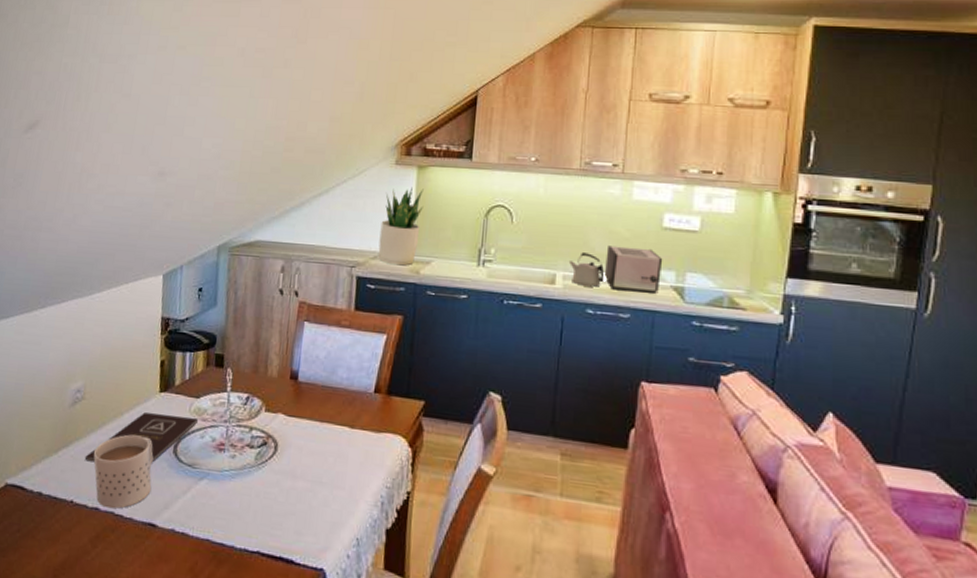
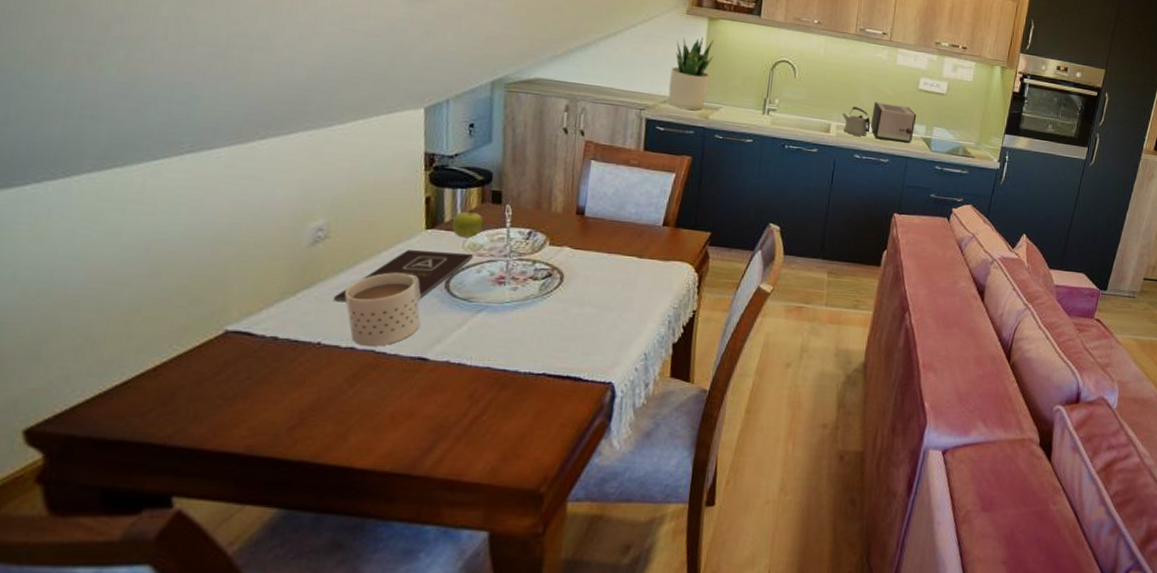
fruit: none [180,374,208,403] -> present [451,211,484,239]

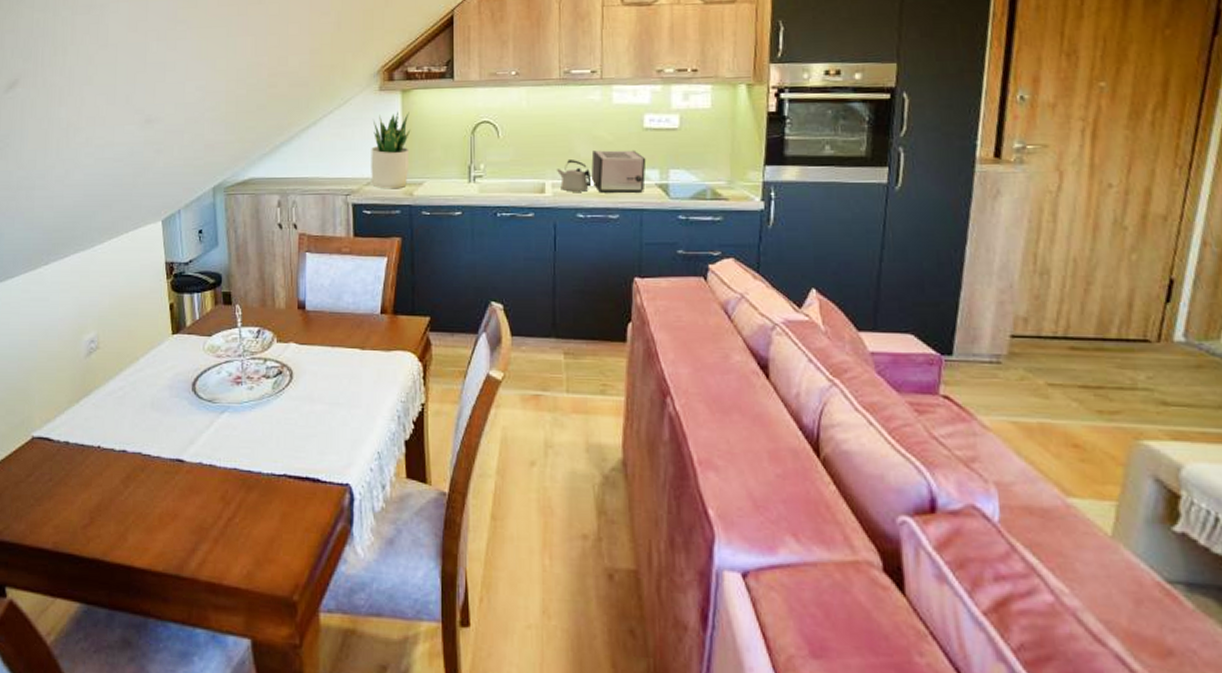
book: present [333,250,473,302] -> none [106,355,212,408]
mug: present [344,272,421,347] -> none [114,378,175,450]
fruit: present [451,211,484,239] -> none [192,314,218,341]

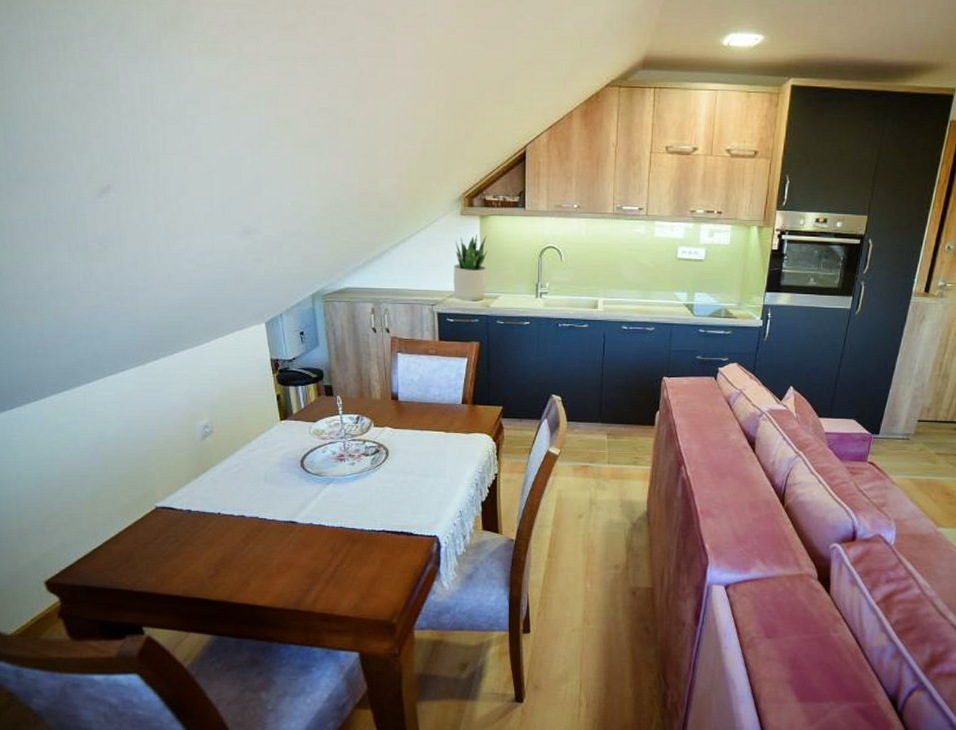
kettle: present [557,160,592,193] -> none [608,282,635,309]
toaster: present [590,149,647,194] -> none [634,275,678,311]

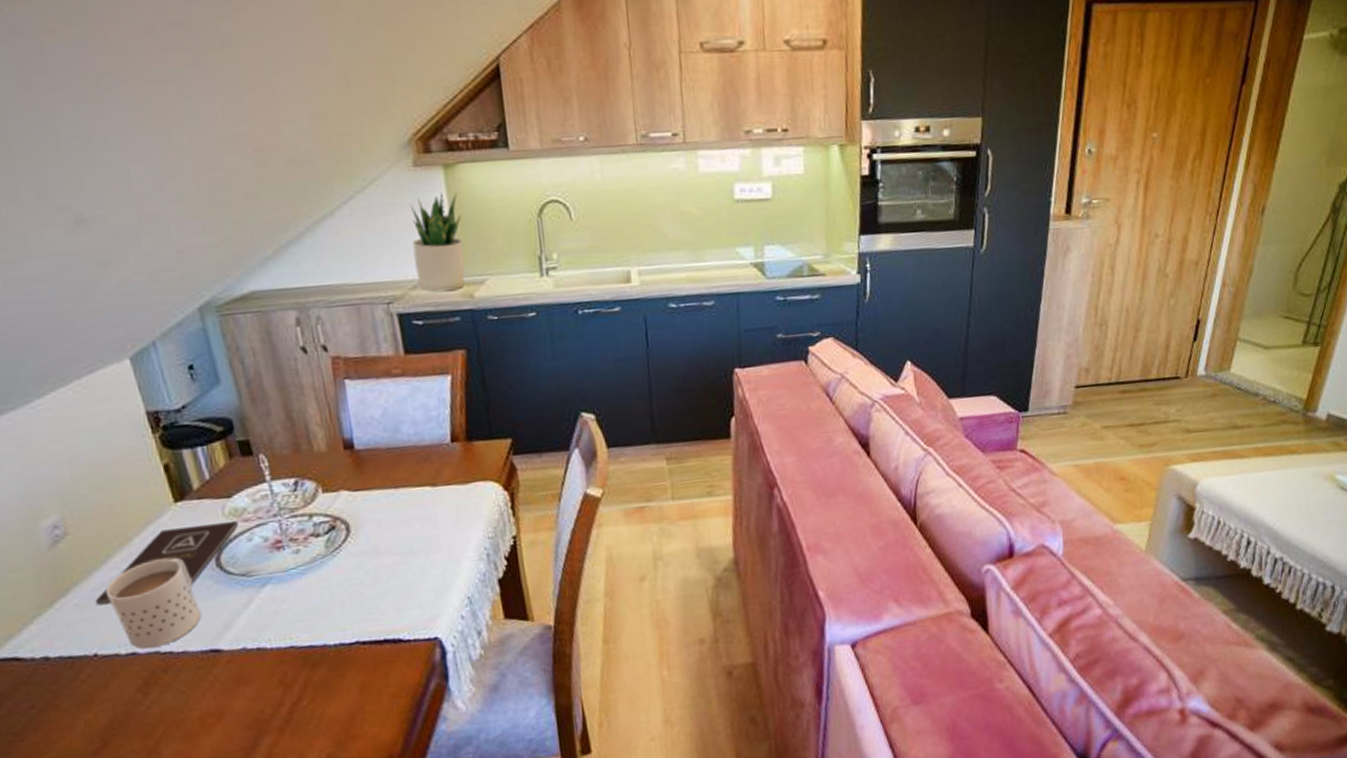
book: none [223,438,318,481] -> present [94,521,238,605]
mug: none [230,456,287,515] -> present [105,557,202,649]

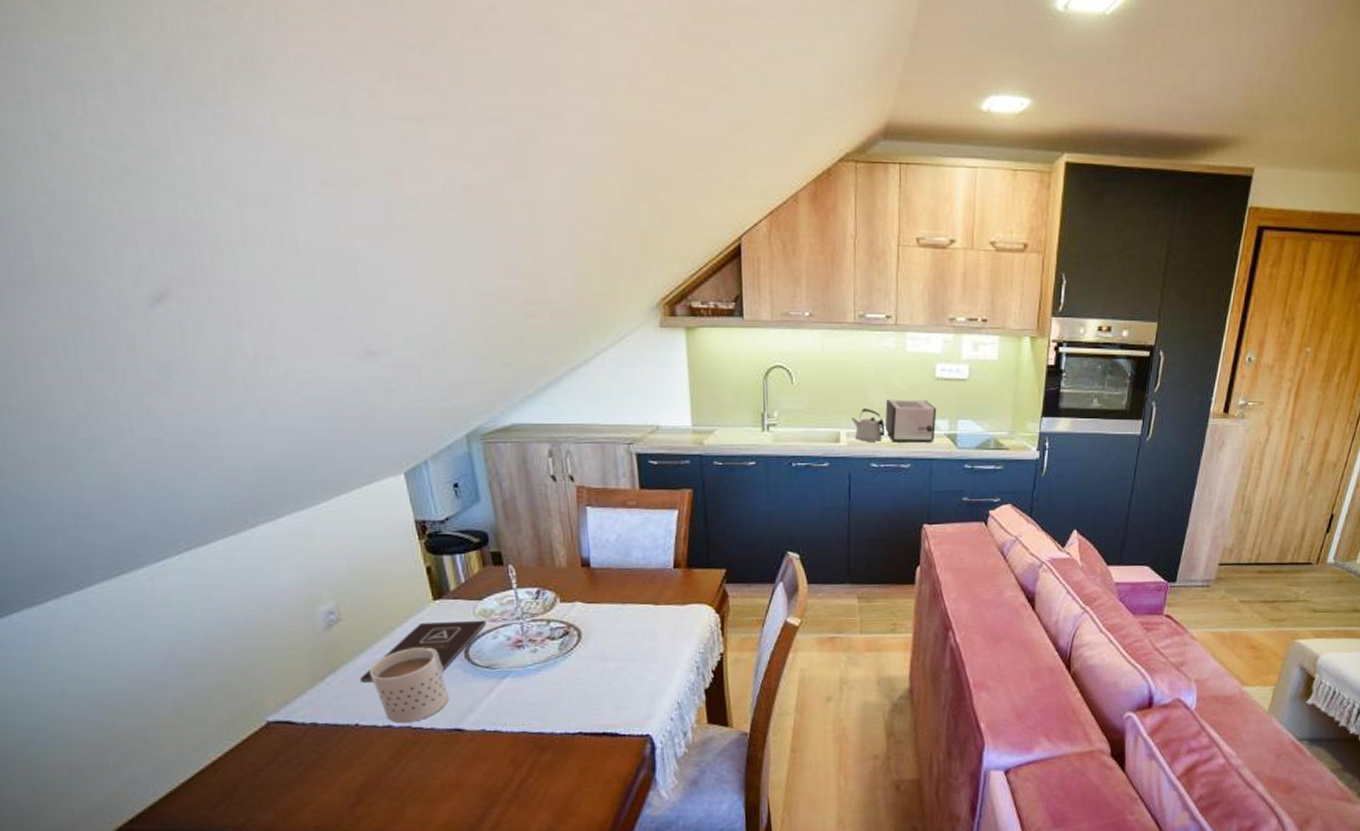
planter: present [411,192,465,293] -> none [654,351,698,438]
kettle: none [642,241,683,281] -> present [852,409,886,443]
toaster: none [679,225,740,278] -> present [884,399,937,444]

